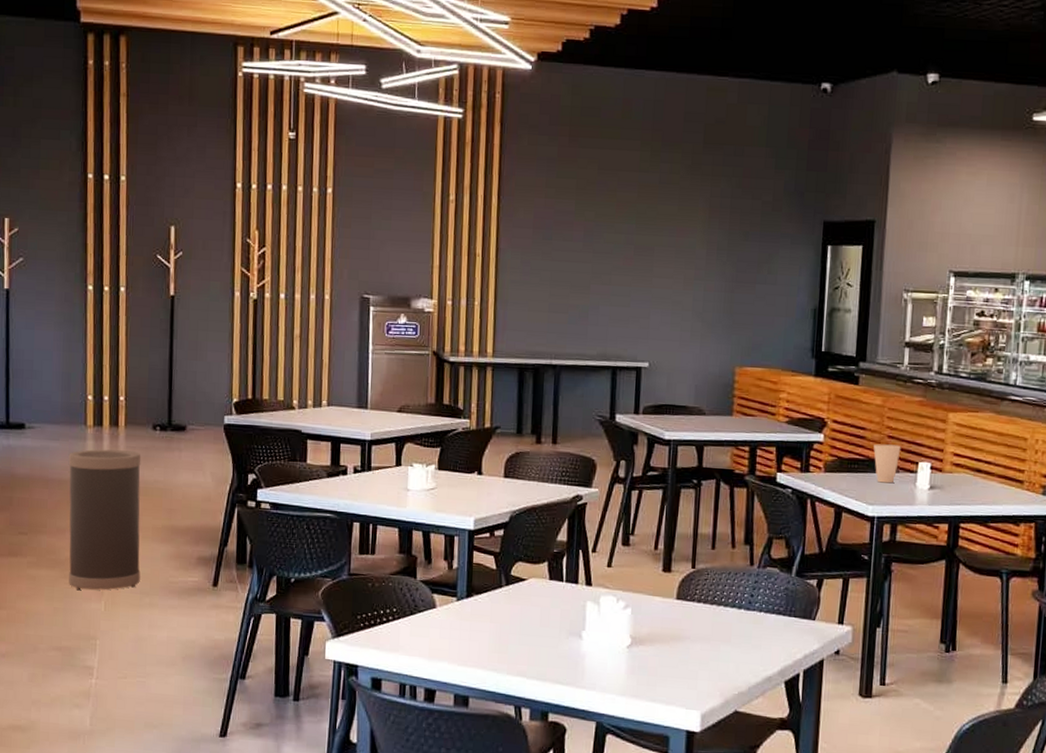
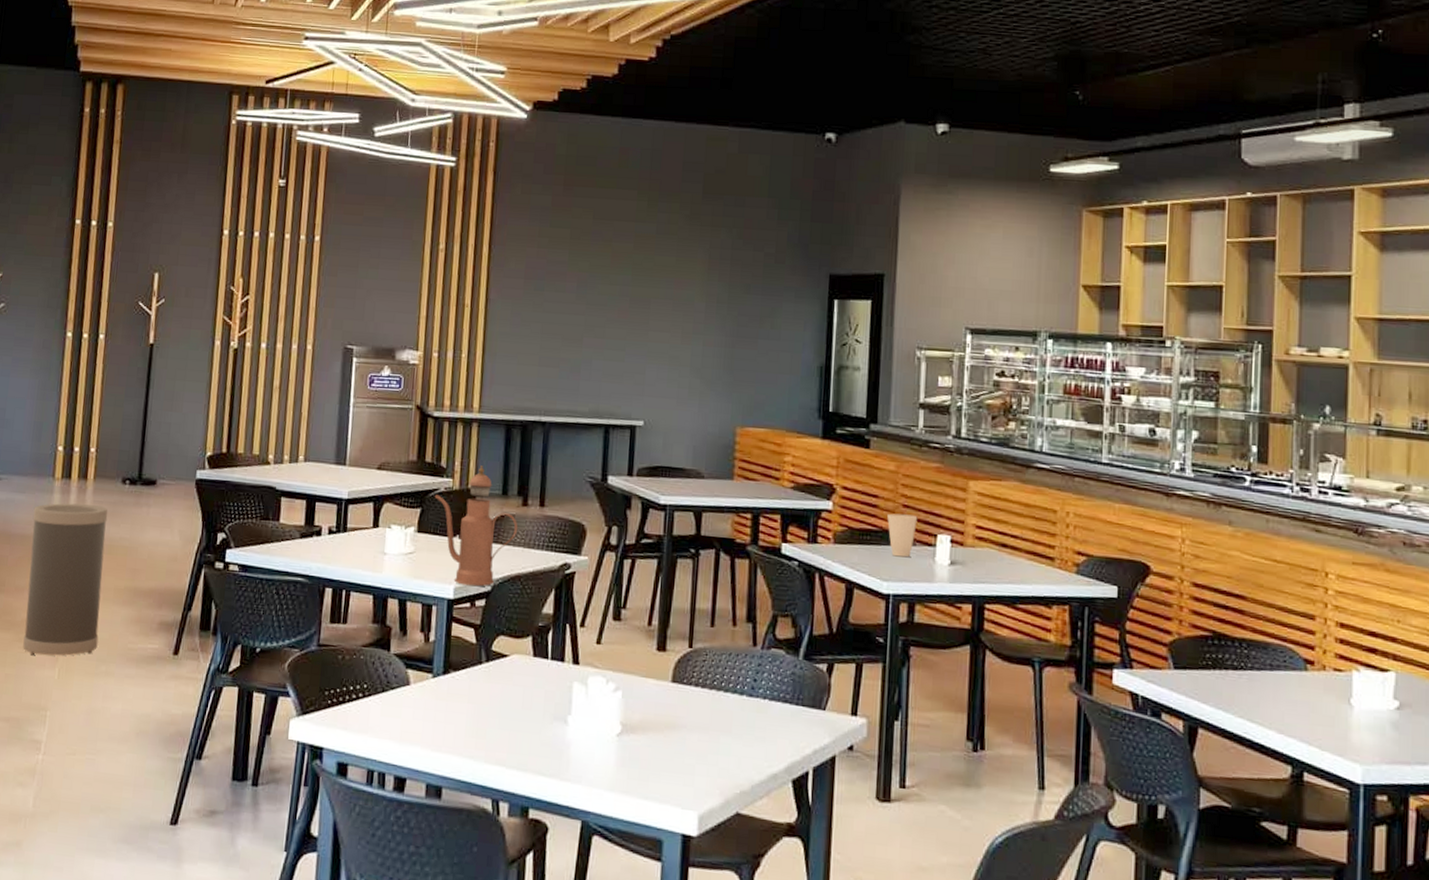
coffeepot: none [453,407,533,518] -> present [434,465,518,587]

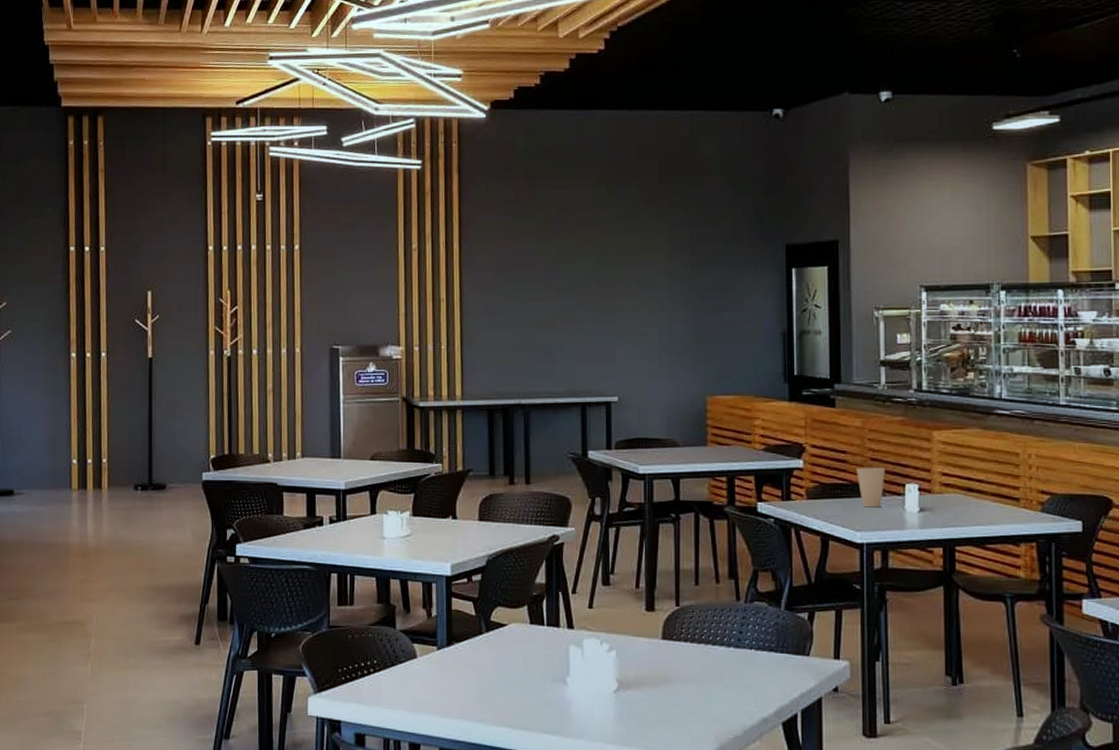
trash can: present [23,503,108,656] -> none [55,511,125,654]
coffeepot: present [434,465,518,587] -> none [426,449,507,563]

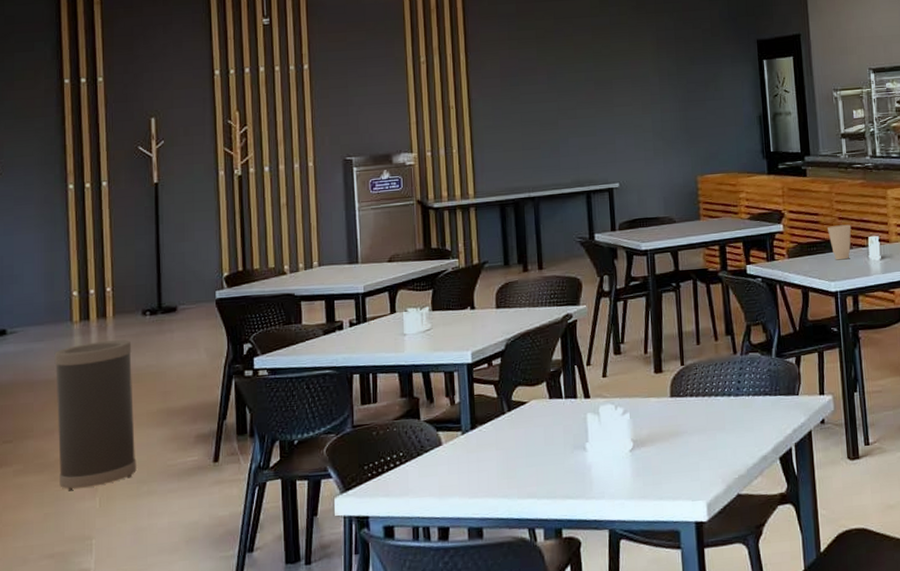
trash can: none [55,511,125,654] -> present [54,340,137,491]

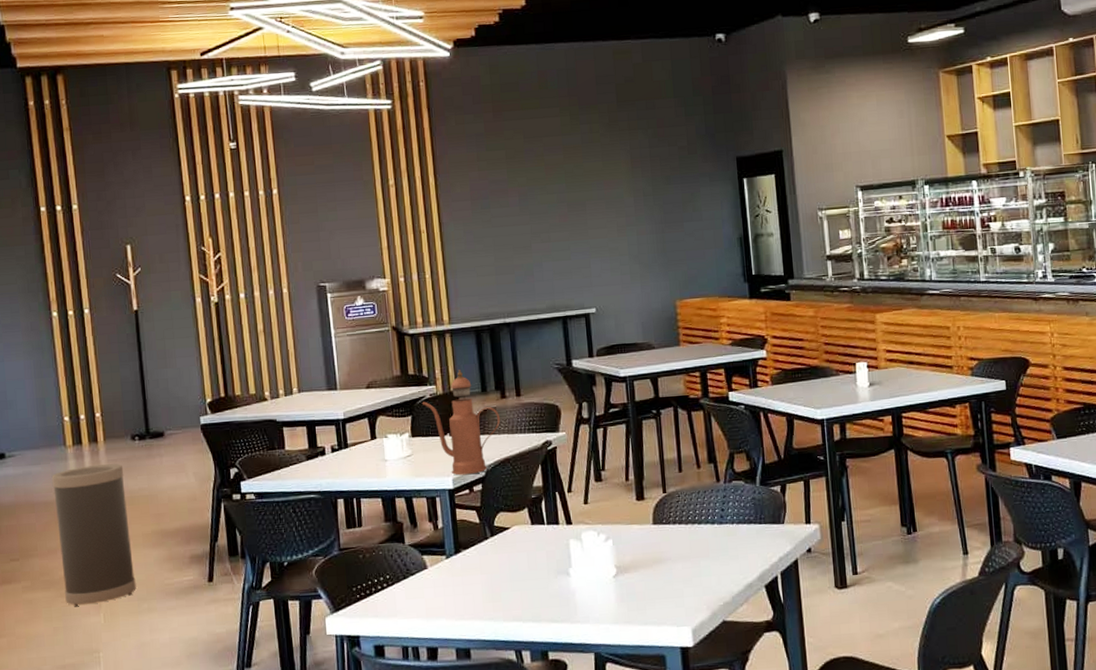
coffeepot: none [443,243,522,350] -> present [421,370,501,476]
cup: present [828,224,852,260] -> none [813,350,838,387]

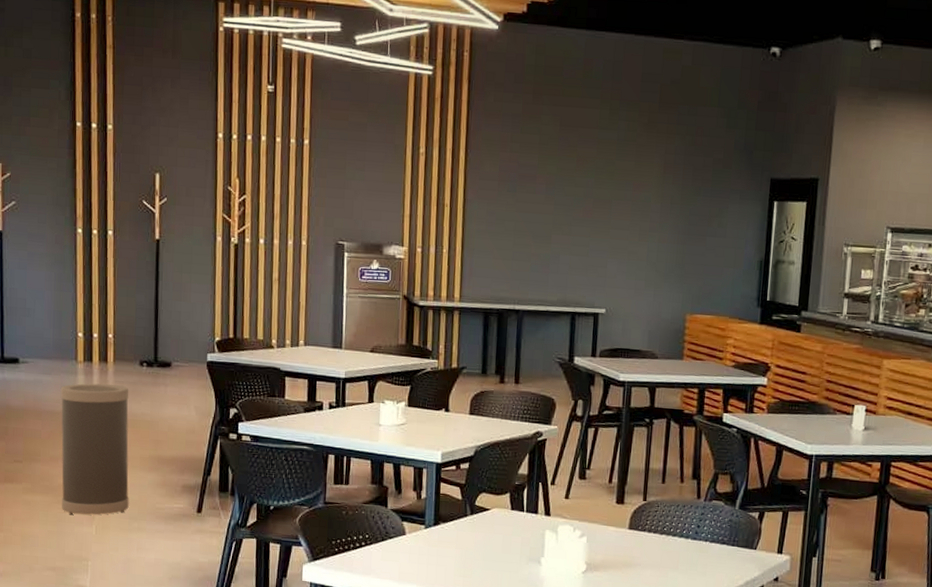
coffeepot: present [421,370,501,476] -> none [422,348,496,452]

